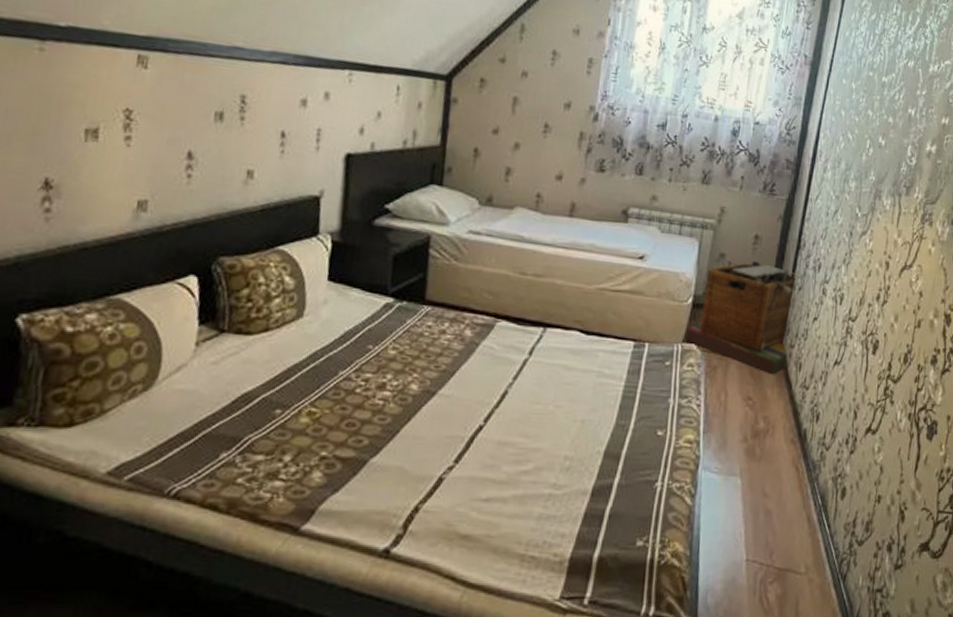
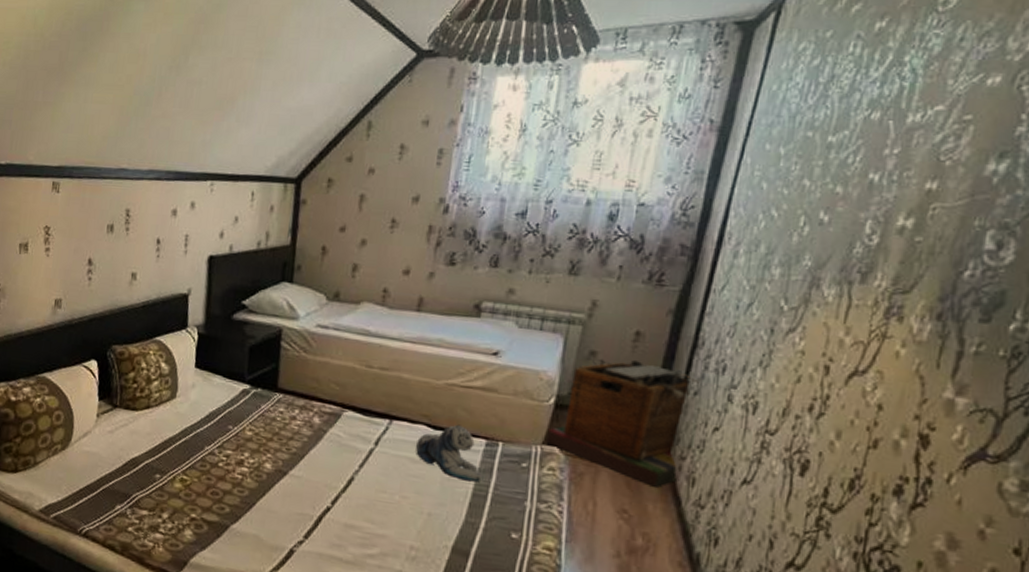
plush toy: none [568,328,632,384] -> present [415,424,484,482]

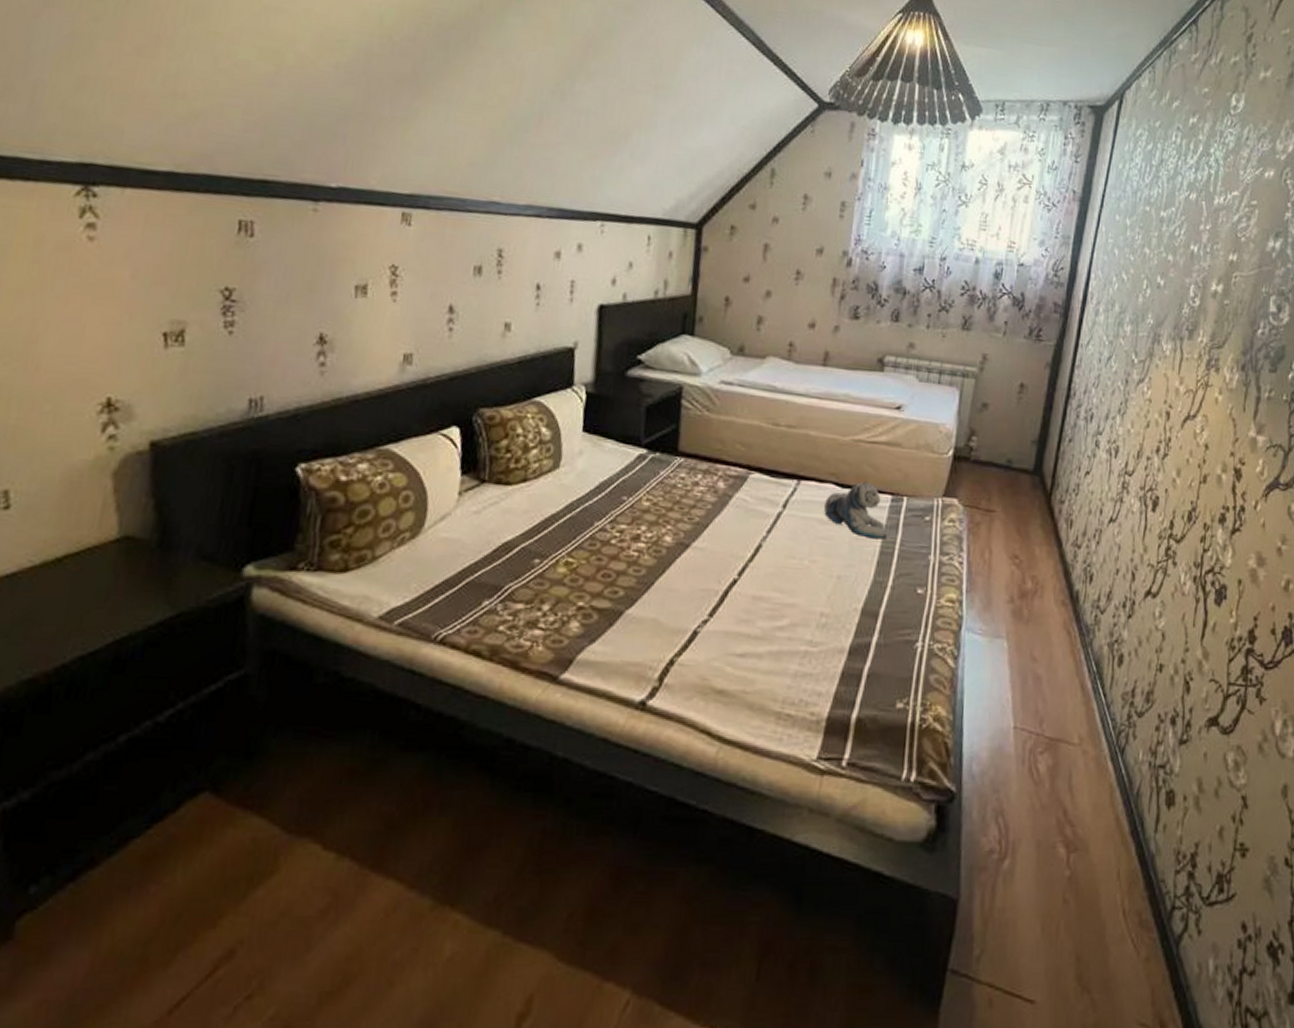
clothes hamper: present [546,358,699,487] -> none [946,410,1072,531]

